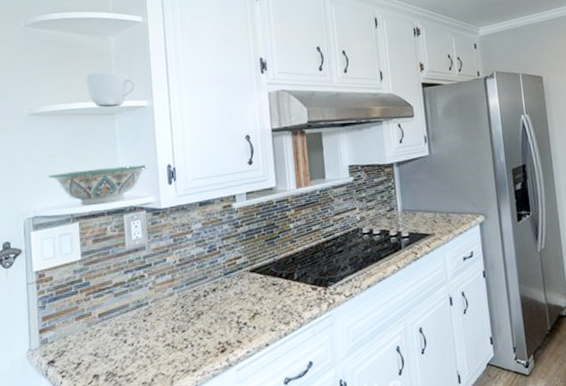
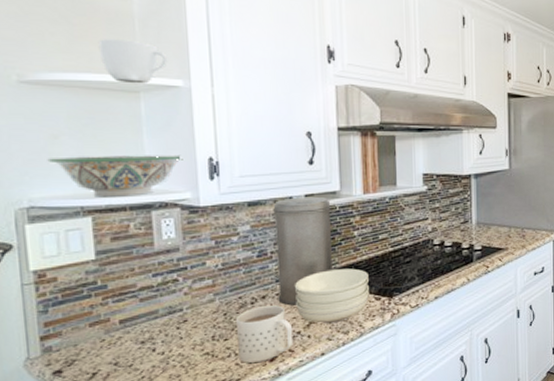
mug: none [191,297,241,354] -> present [235,305,294,364]
canister: none [220,193,273,297] -> present [273,196,332,306]
bowl: none [239,260,306,315] -> present [294,268,369,324]

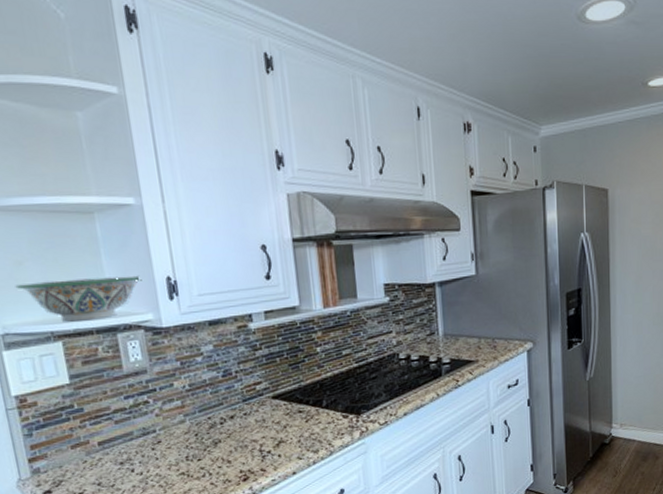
cup: present [98,39,168,84] -> none [48,158,118,205]
mug: present [235,305,294,364] -> none [206,425,265,483]
canister: present [273,196,332,306] -> none [234,313,298,425]
bowl: present [294,268,369,324] -> none [260,386,337,443]

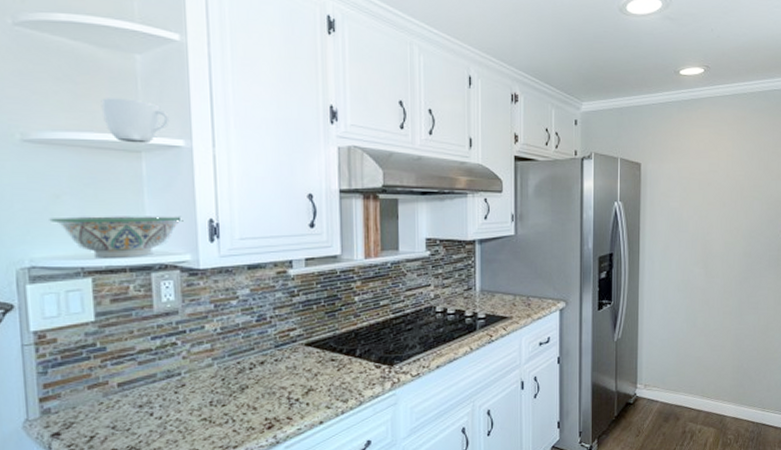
cup: none [48,158,118,205] -> present [100,98,170,144]

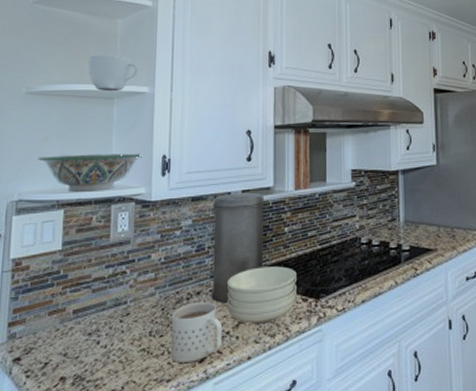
mug: none [233,371,292,431] -> present [171,302,223,364]
canister: none [273,260,332,372] -> present [211,192,265,303]
bowl: none [293,335,369,392] -> present [226,266,296,325]

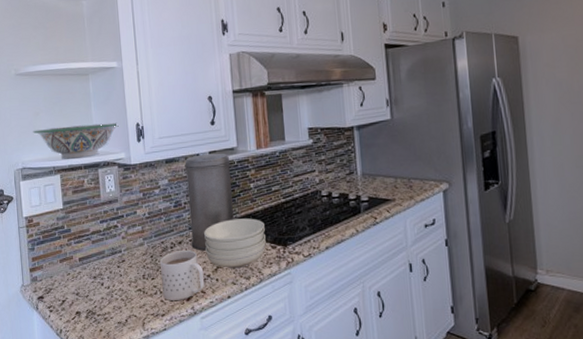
cup: present [88,55,139,92] -> none [62,34,107,69]

